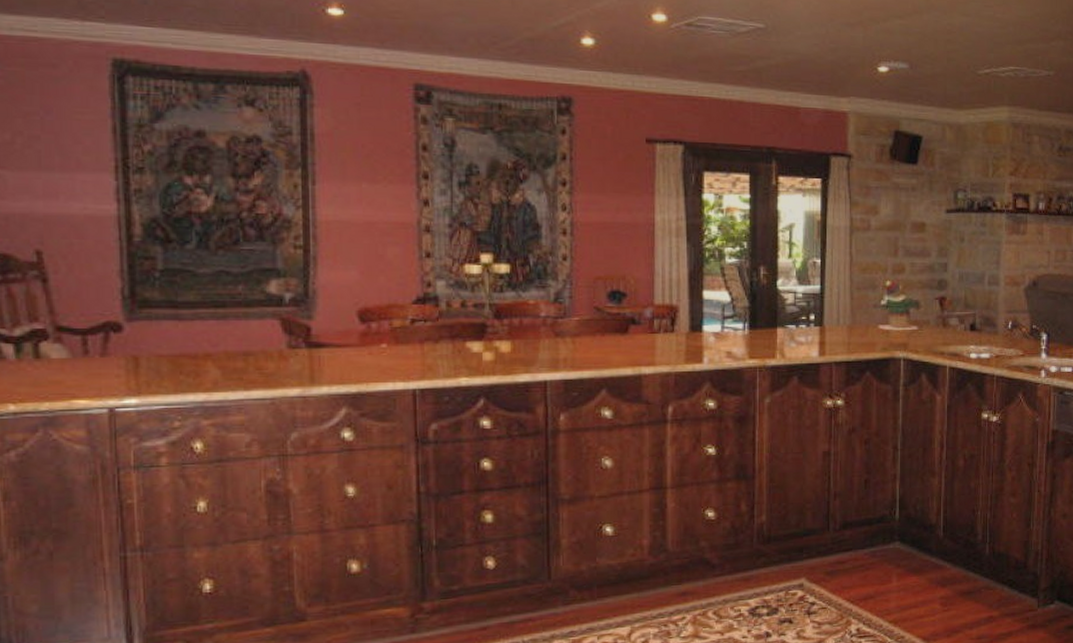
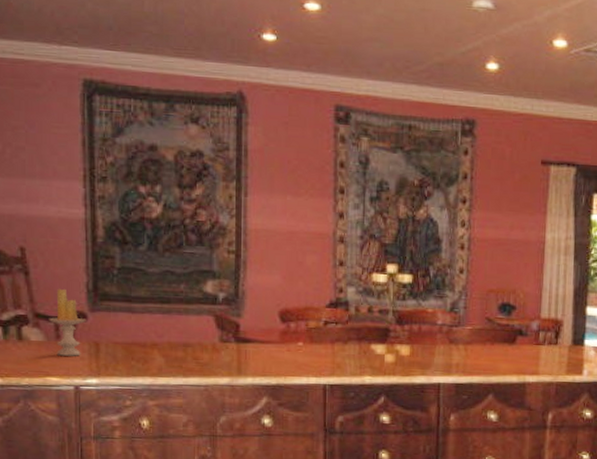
candle: none [73,296,122,375] -> present [48,288,86,357]

